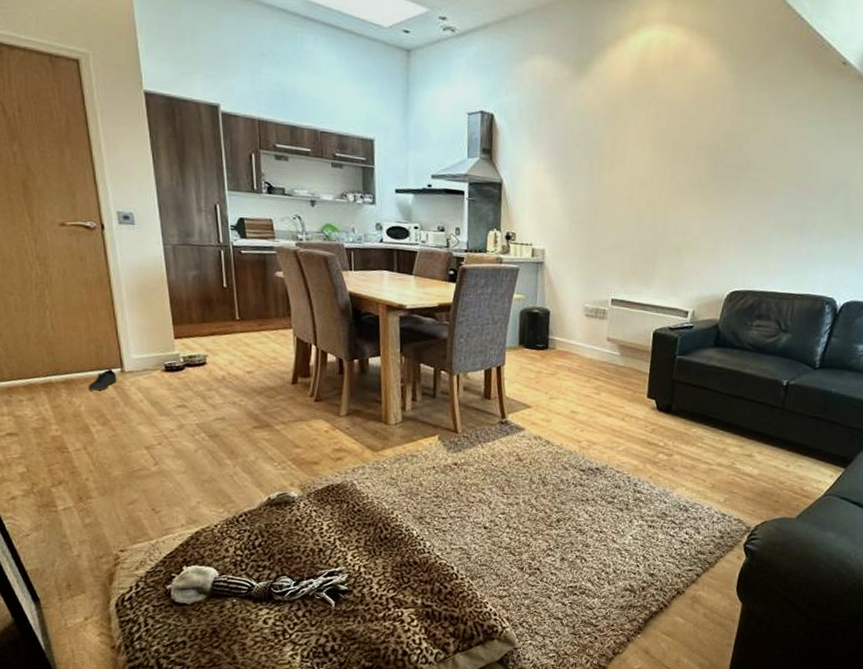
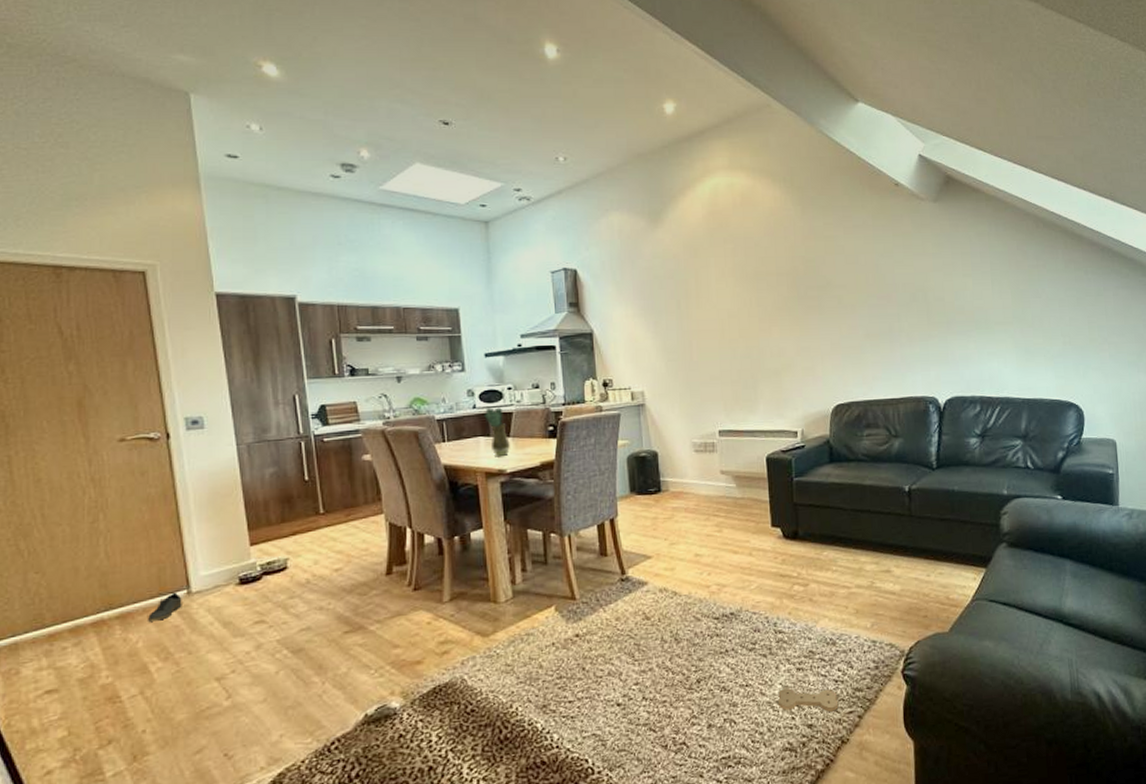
vase: none [390,241,412,292] -> present [484,405,510,456]
dog toy: none [626,540,681,567] -> present [778,688,839,712]

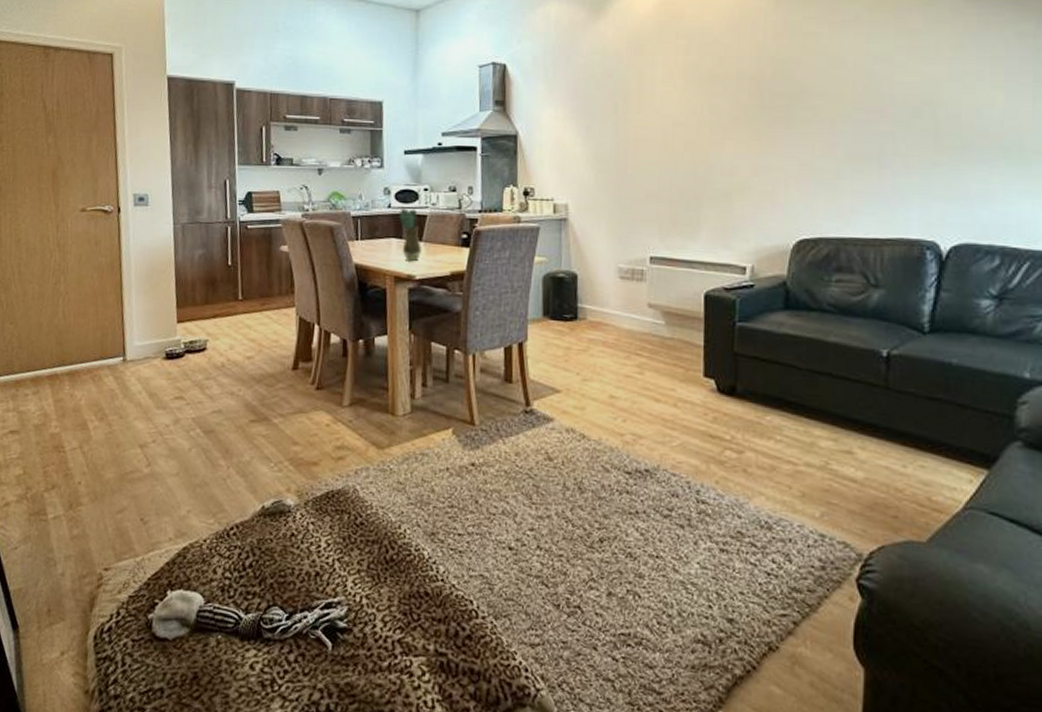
shoe: present [148,592,182,622] -> none [91,357,119,382]
dog toy: present [778,688,839,712] -> none [694,569,769,610]

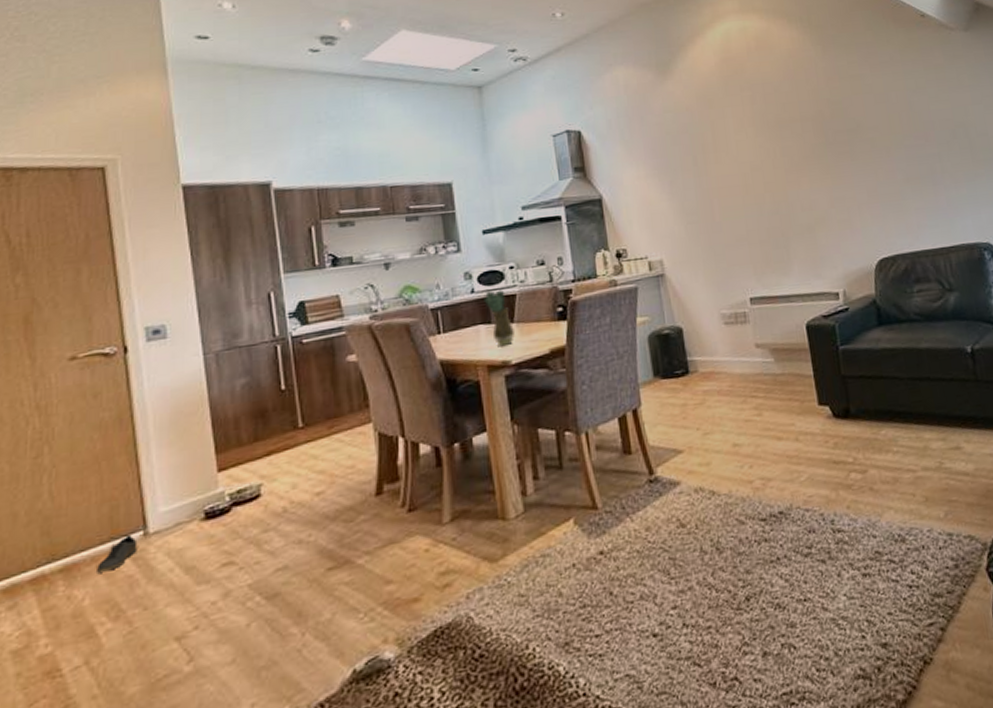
shoe: none [91,357,119,382] -> present [97,534,138,573]

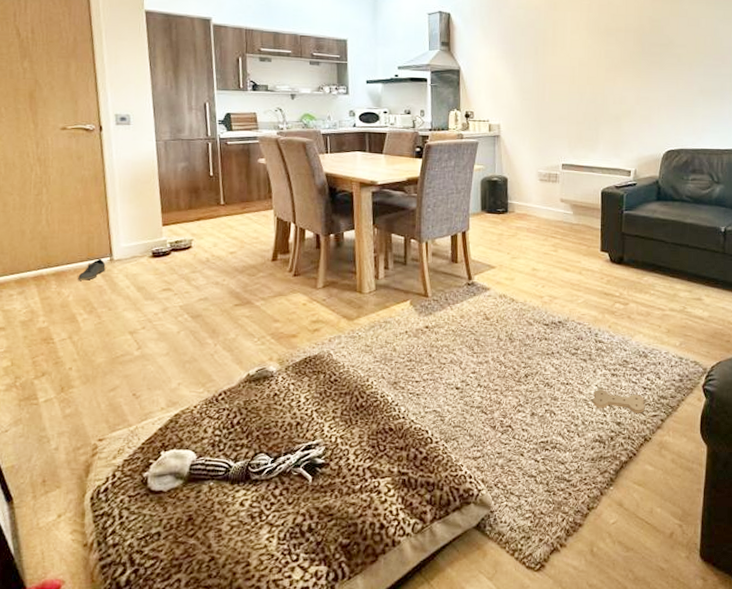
vase: present [484,288,515,346] -> none [362,125,382,170]
dog toy: none [843,596,917,628] -> present [593,390,645,413]

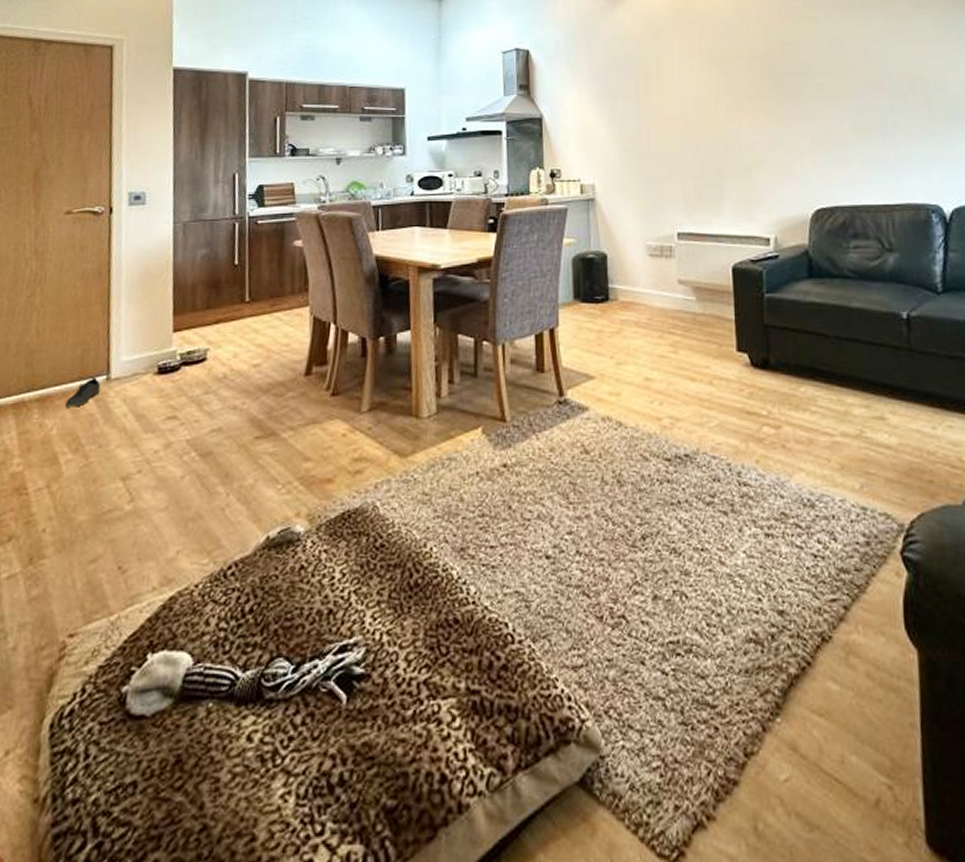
dog toy: present [593,390,645,413] -> none [741,559,818,596]

